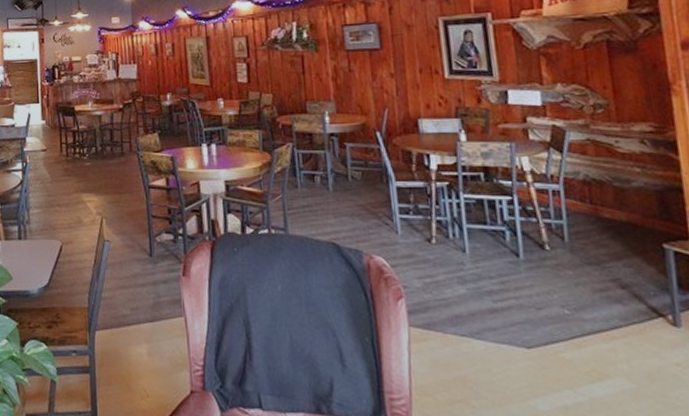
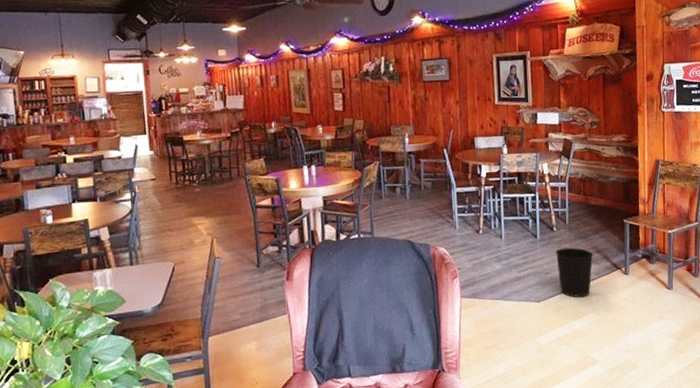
wastebasket: none [550,275,615,351] -> present [555,247,593,298]

